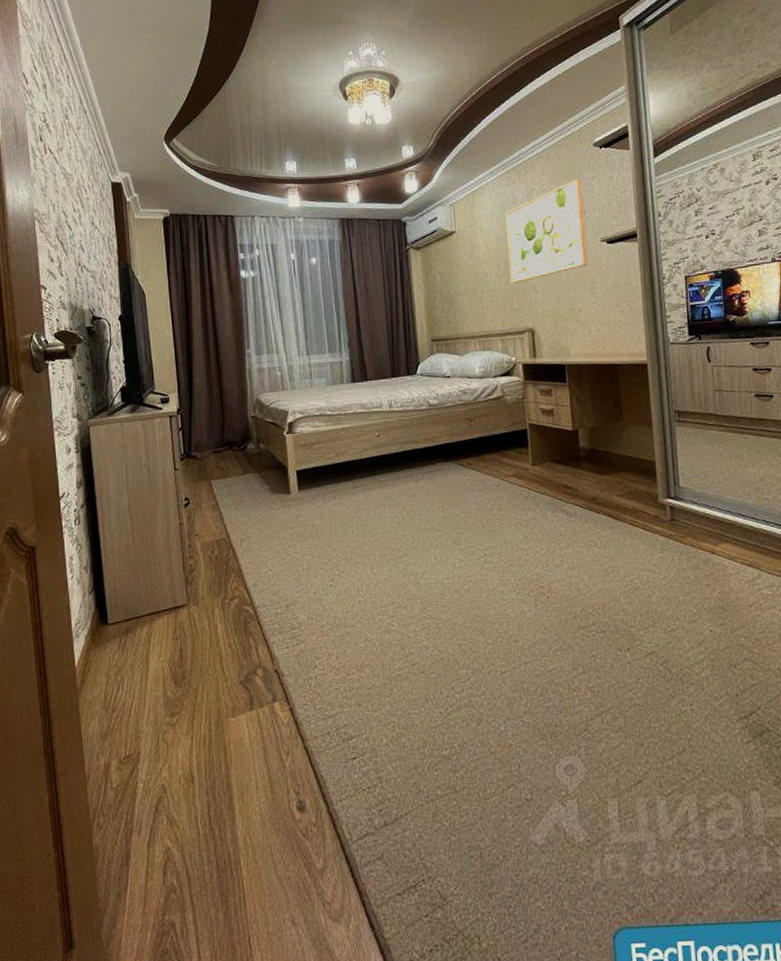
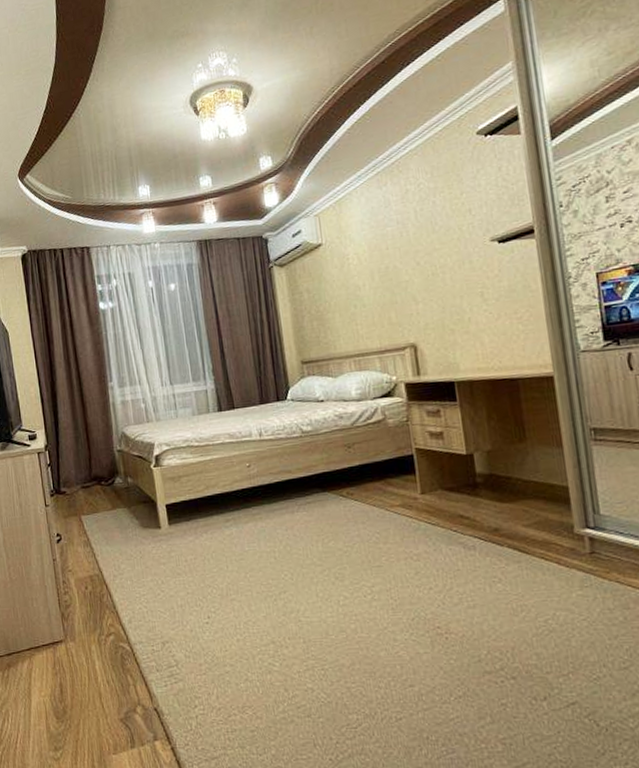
wall art: present [505,178,588,283] -> none [377,173,477,296]

